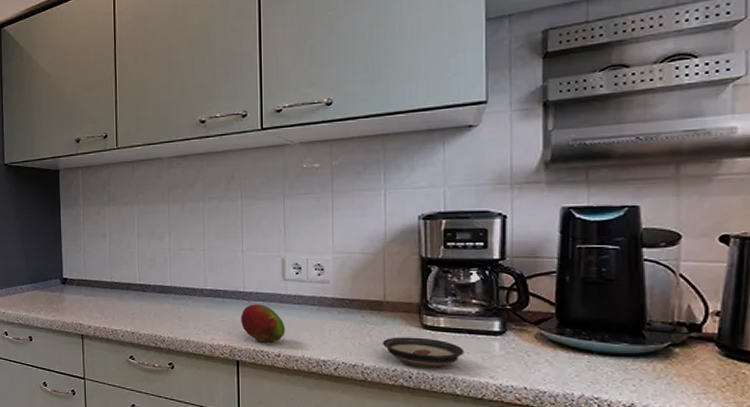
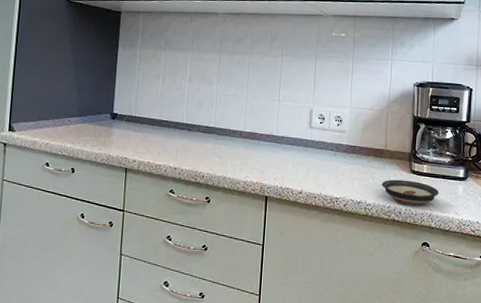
fruit: present [241,304,286,343] -> none [272,147,308,181]

